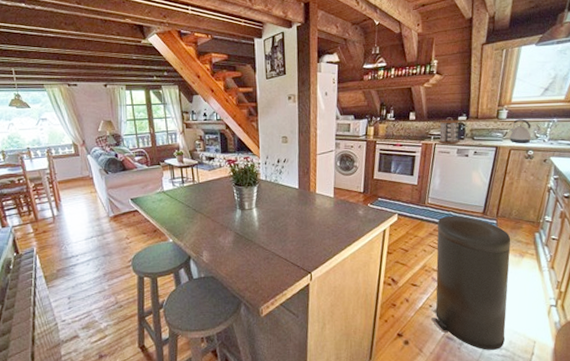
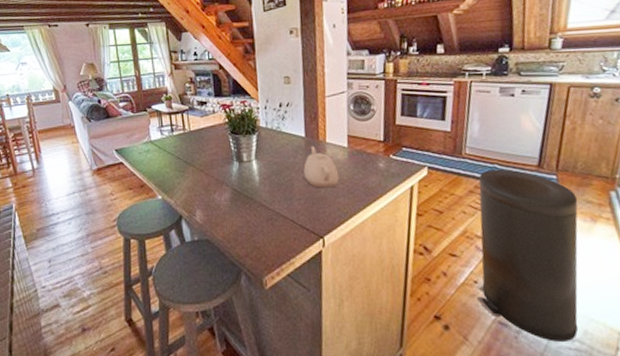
teapot: none [296,195,326,232] -> present [303,145,340,188]
spice rack: present [439,117,461,144] -> none [474,49,502,81]
kettle: present [509,119,532,143] -> none [566,49,597,79]

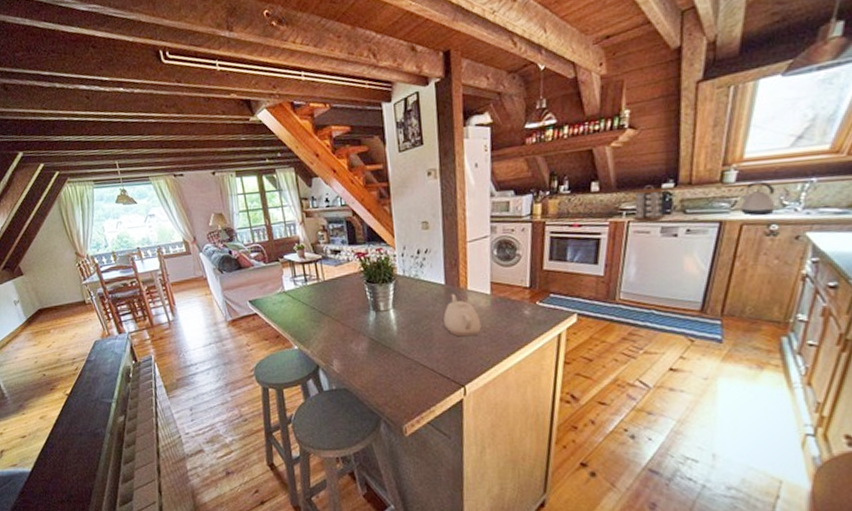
spice rack: none [474,49,502,81] -> present [634,185,665,221]
pedal bin: present [477,169,578,342] -> none [627,315,744,489]
kettle: none [566,49,597,79] -> present [740,181,776,215]

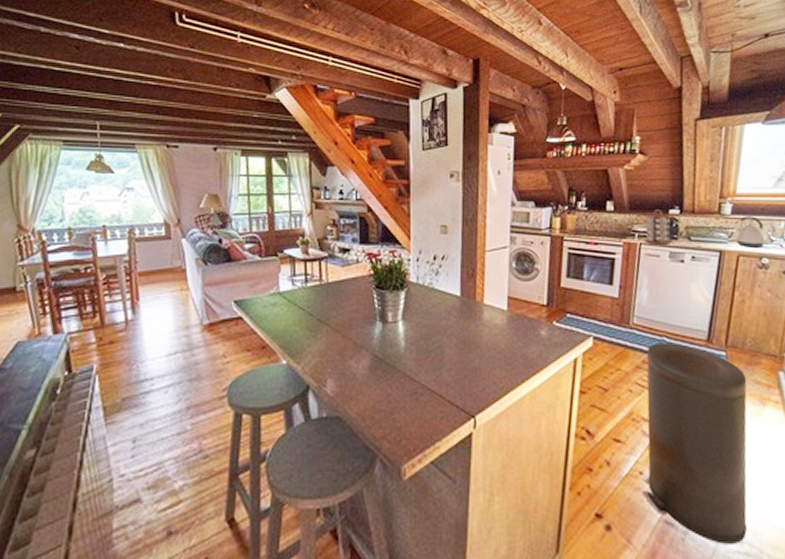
teapot: present [443,293,482,337] -> none [457,306,497,358]
pedal bin: none [627,315,744,489] -> present [642,342,747,544]

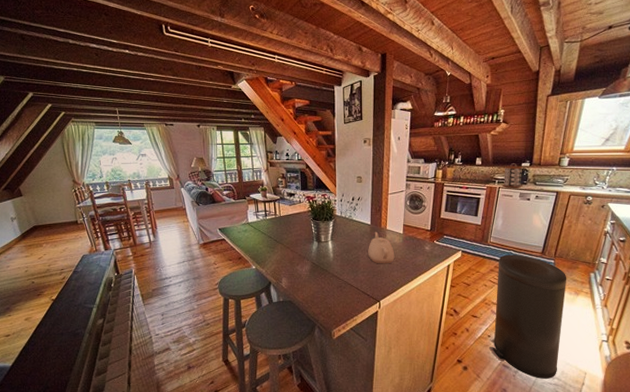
teapot: none [457,306,497,358] -> present [368,231,395,264]
kettle: present [735,216,766,248] -> none [570,167,591,189]

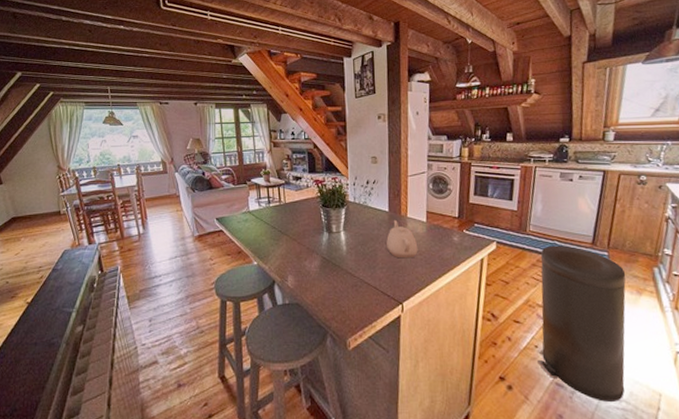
spice rack: present [503,163,524,188] -> none [539,139,563,167]

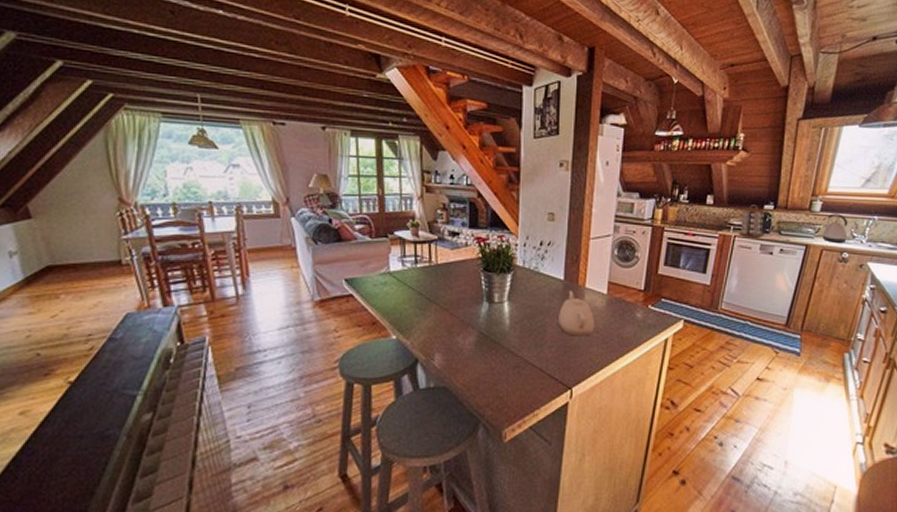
pedal bin: present [537,245,626,402] -> none [715,326,816,495]
spice rack: none [539,139,563,167] -> present [740,205,767,238]
kettle: none [617,141,644,168] -> present [822,213,848,243]

